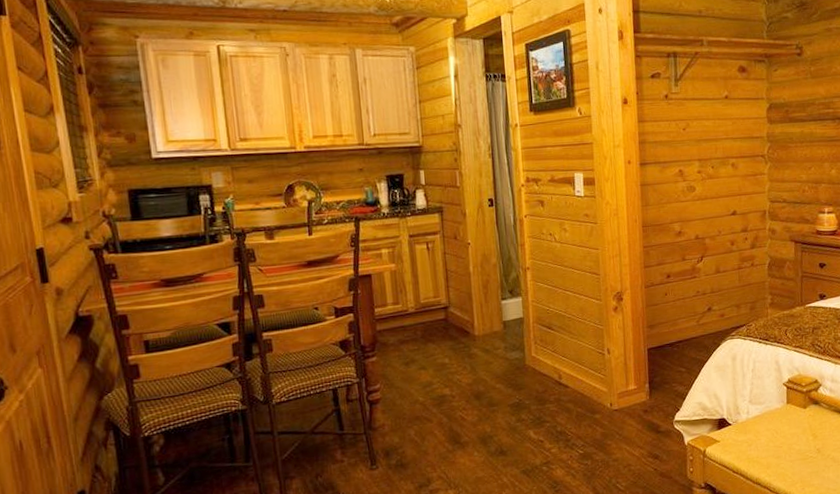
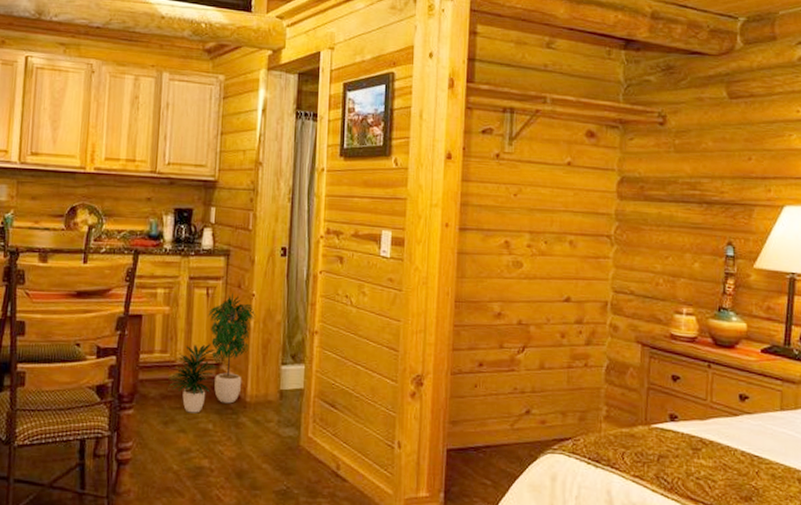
potted plant: none [404,244,474,352] -> present [168,293,256,413]

